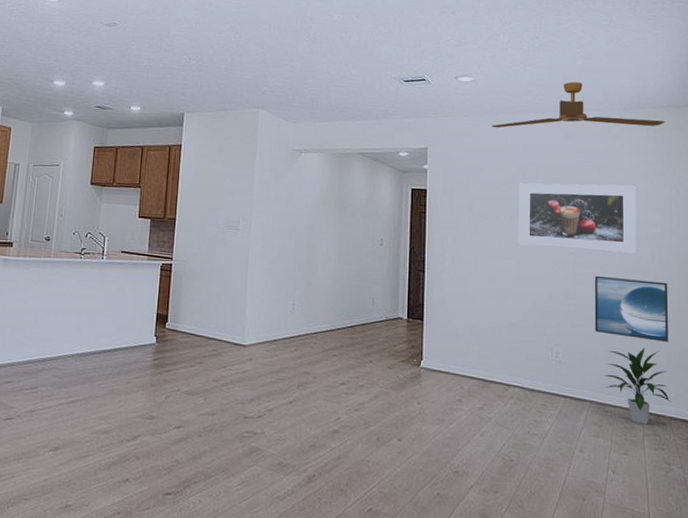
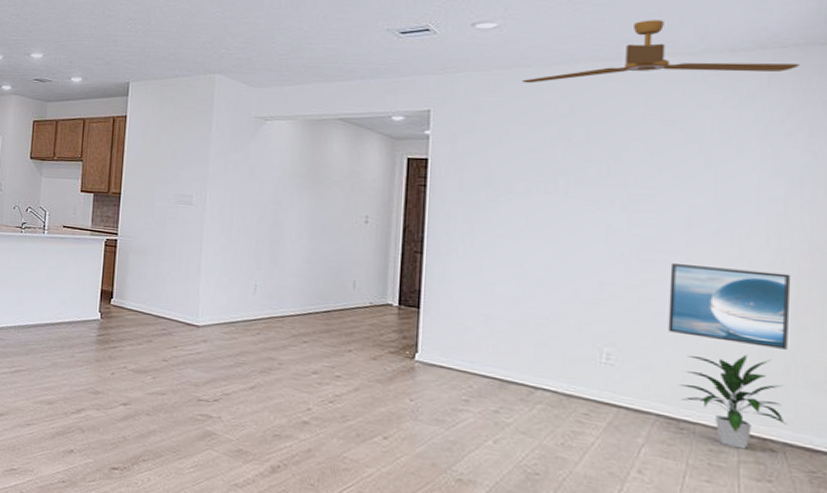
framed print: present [518,183,638,254] -> none [555,149,747,237]

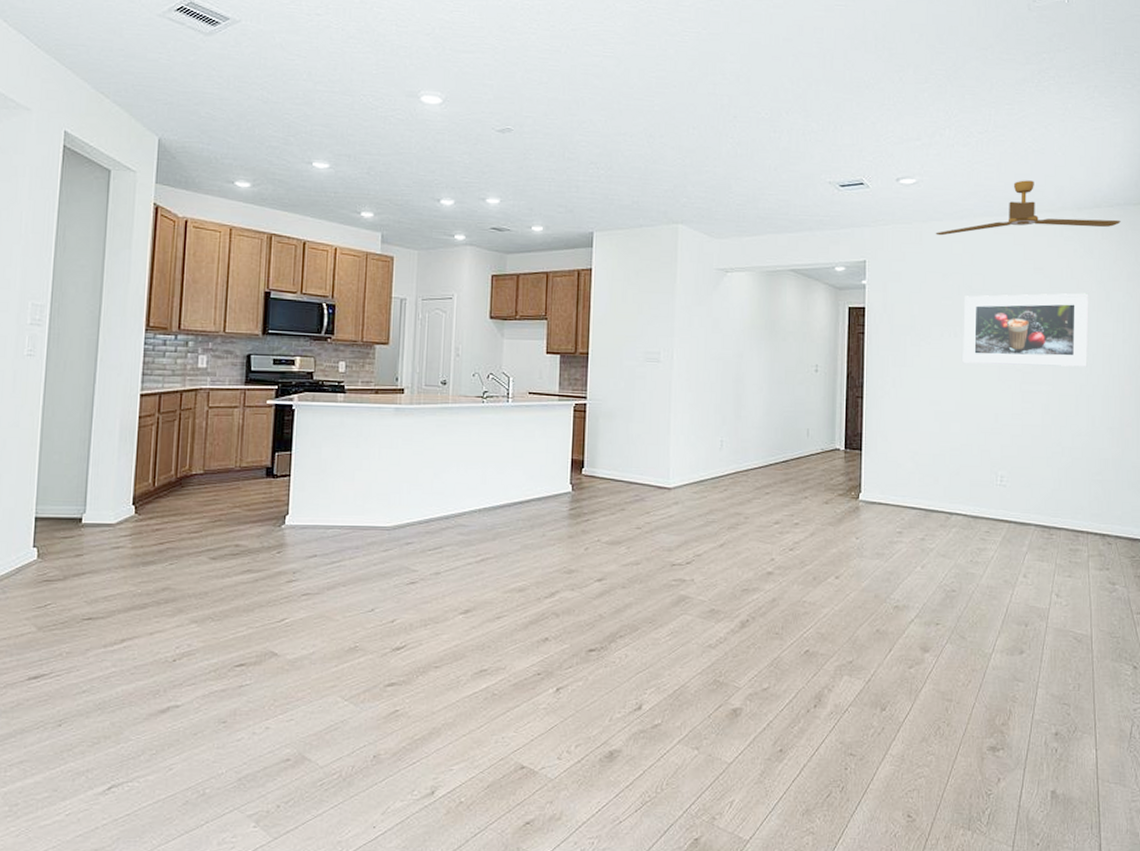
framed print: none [555,149,747,237] -> present [962,293,1089,367]
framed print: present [668,263,791,350] -> none [1041,393,1118,459]
indoor plant: present [679,354,787,449] -> none [1050,466,1117,545]

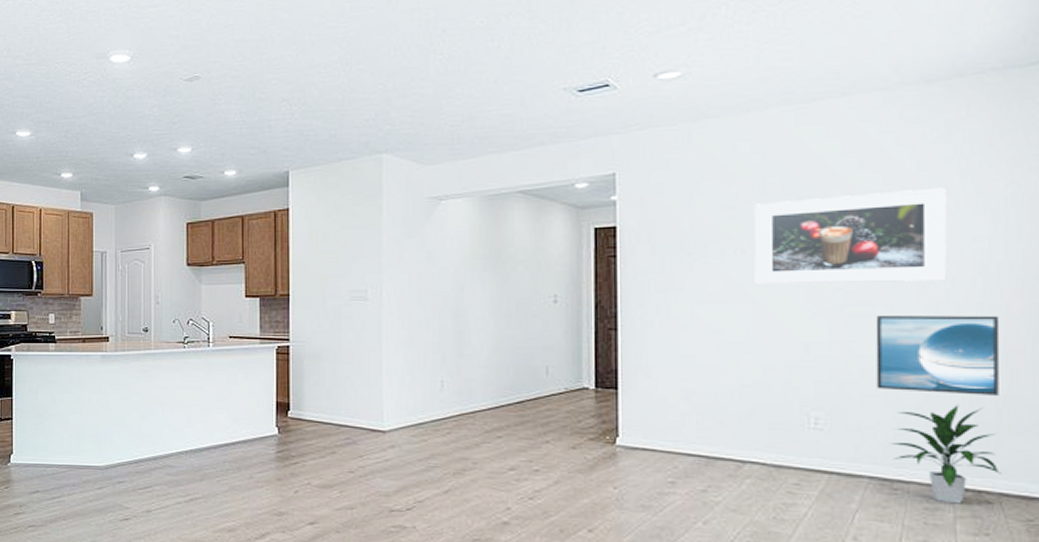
ceiling fan: present [935,180,1121,236] -> none [710,54,999,135]
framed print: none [1041,393,1118,459] -> present [875,315,1000,395]
indoor plant: none [1050,466,1117,545] -> present [891,405,1002,504]

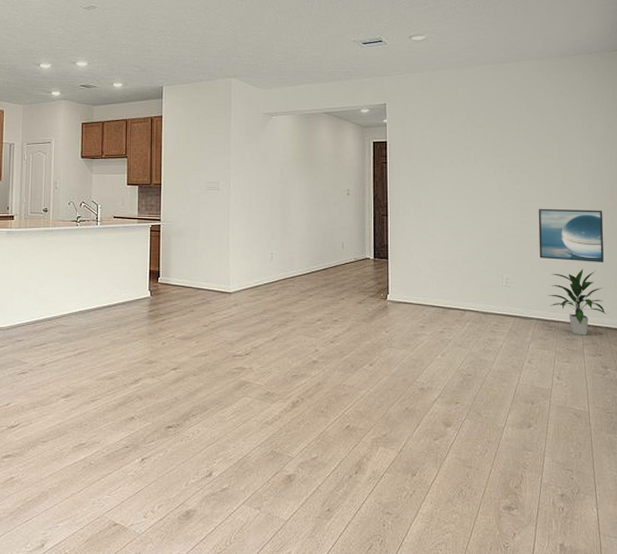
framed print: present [753,187,949,285] -> none [469,125,575,187]

